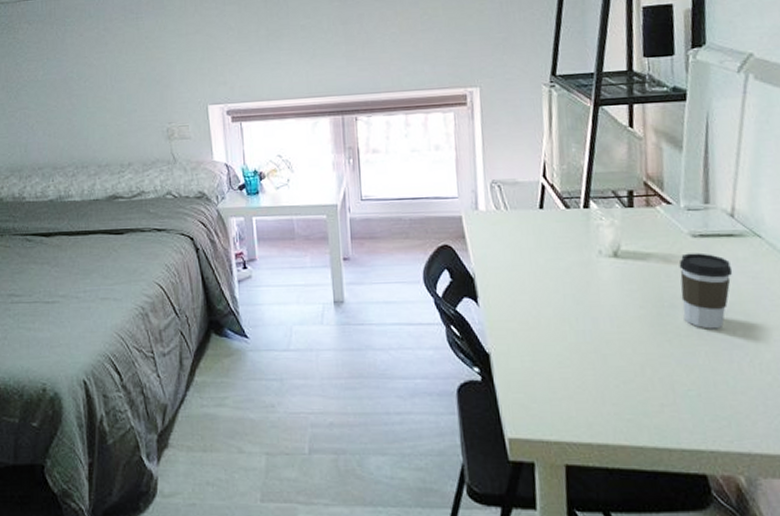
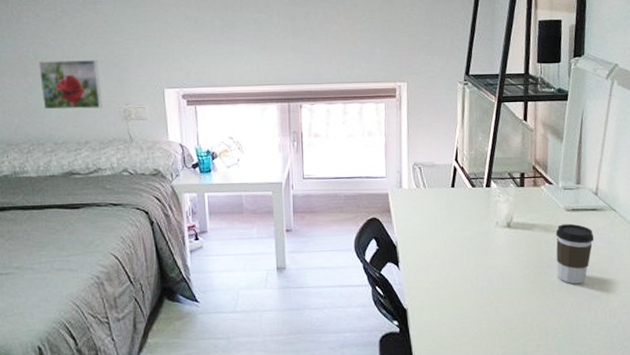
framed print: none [82,78,145,132] -> present [39,60,102,110]

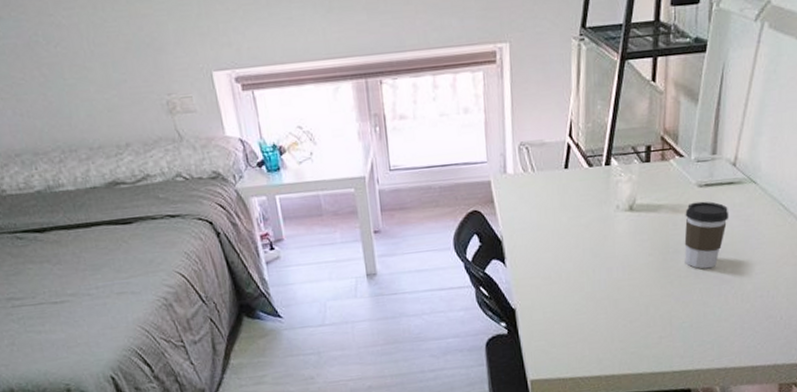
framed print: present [39,60,102,110] -> none [52,40,140,108]

